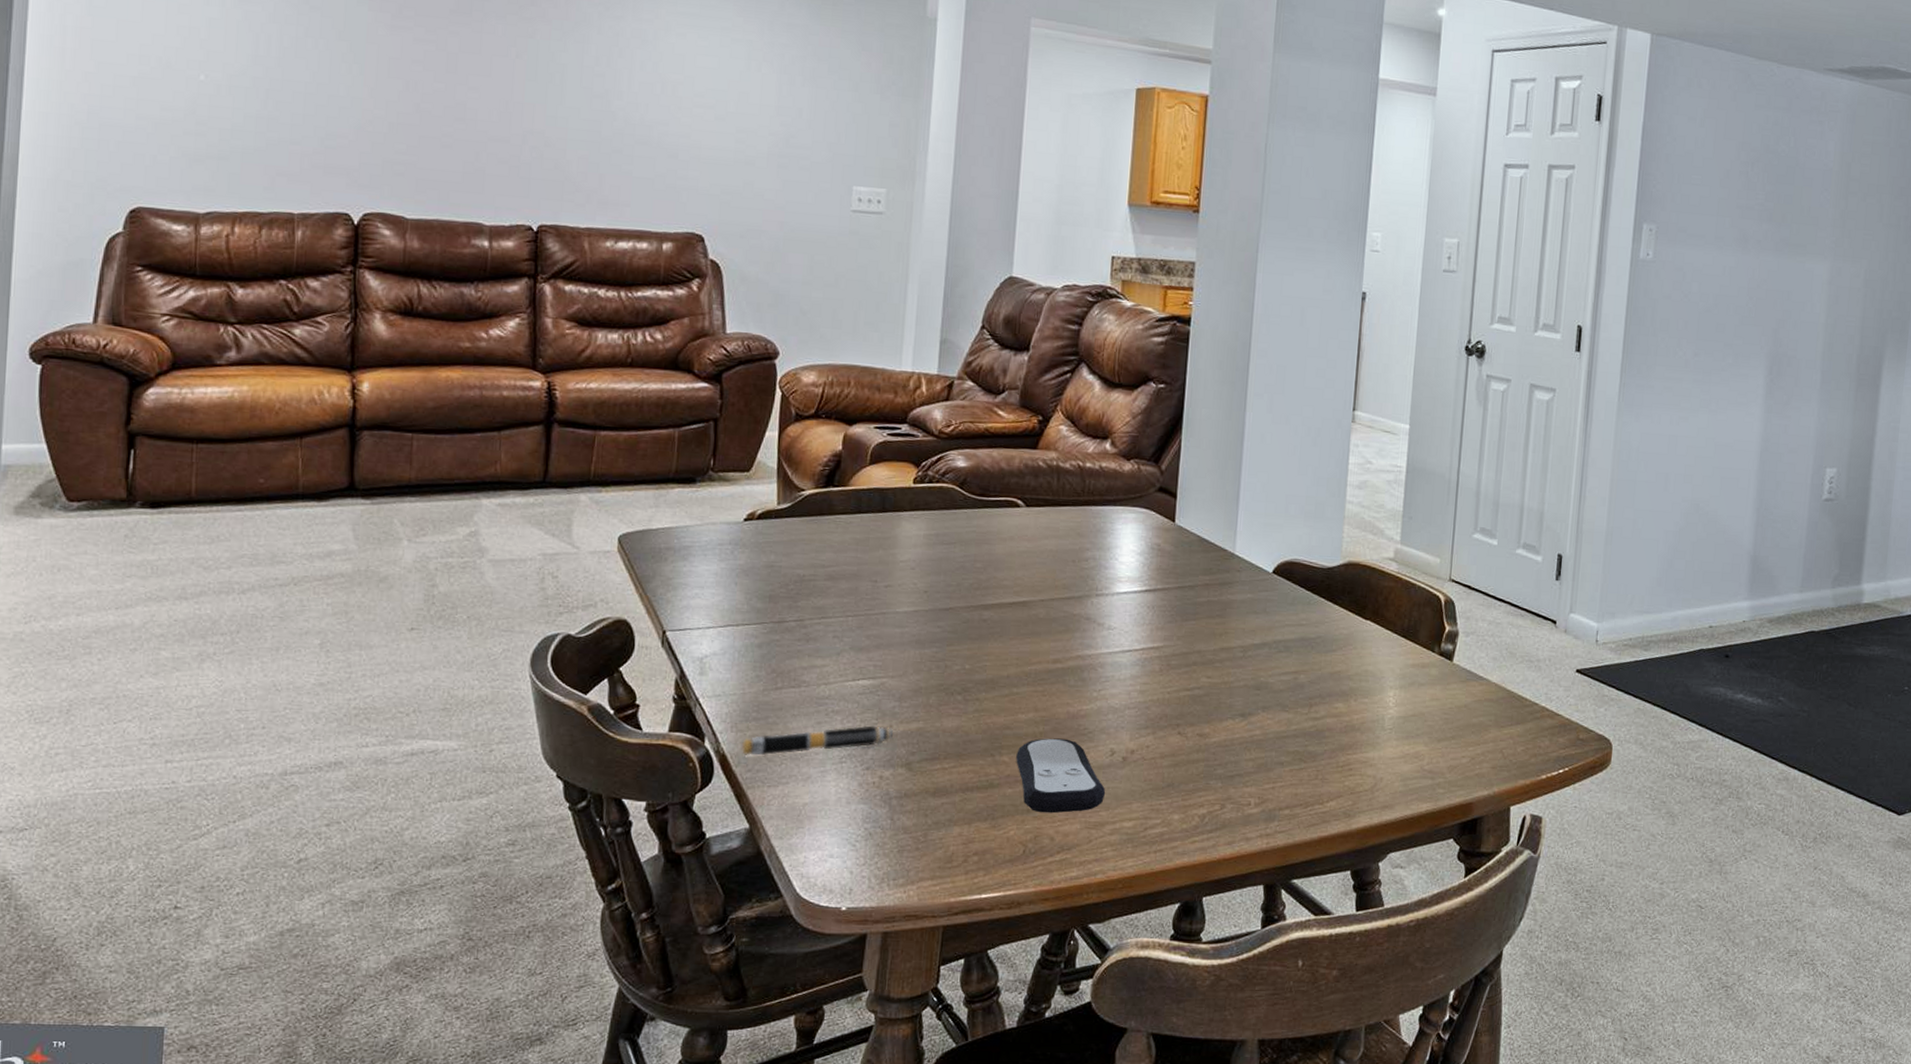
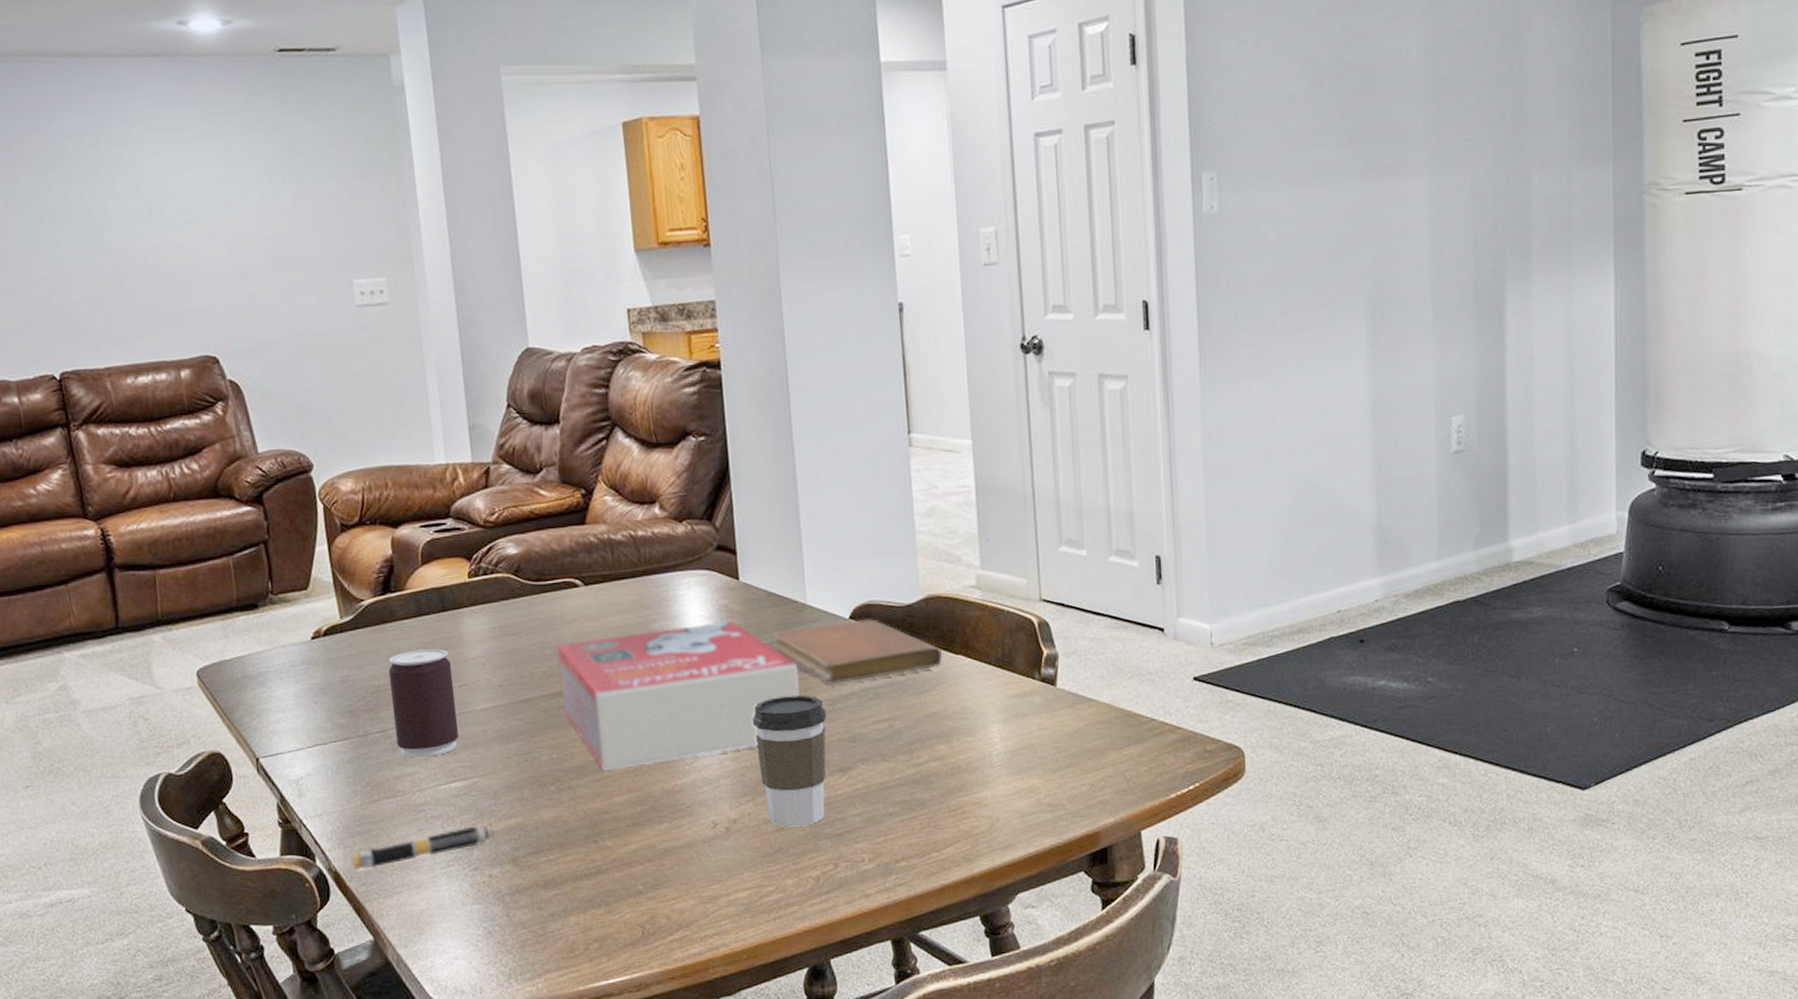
beverage can: none [810,545,881,652] -> present [388,648,459,758]
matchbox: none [983,558,1217,688] -> present [556,621,799,771]
remote control: present [1016,738,1106,813] -> none [618,816,715,893]
coffee cup: none [1164,637,1237,765] -> present [751,694,826,827]
notebook: none [1196,575,1353,633] -> present [771,619,942,684]

